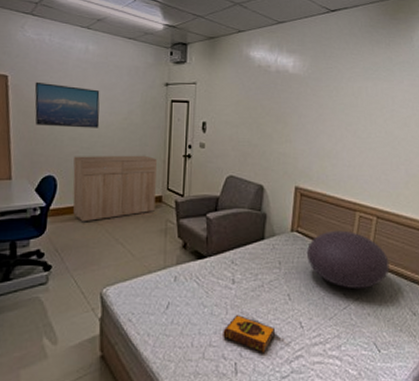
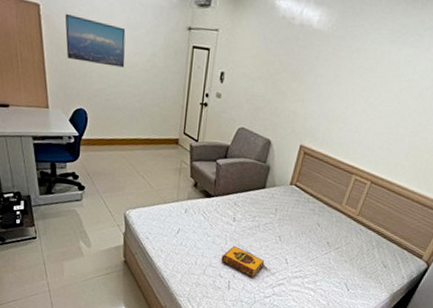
dresser: present [73,155,157,222] -> none [101,92,176,154]
cushion: present [306,230,390,290] -> none [300,188,374,241]

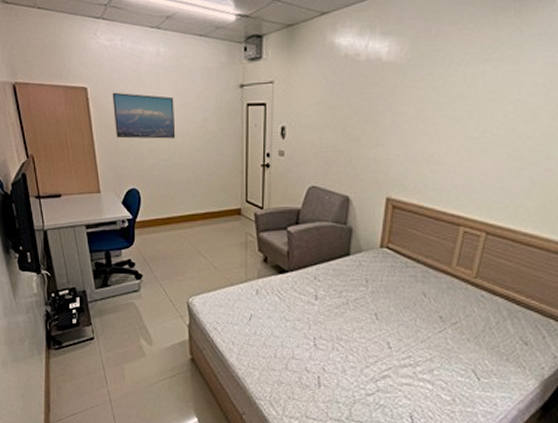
hardback book: present [221,246,265,278] -> none [306,331,361,370]

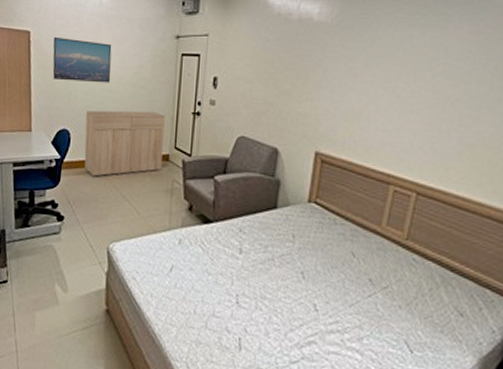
dresser: none [154,165,234,234] -> present [84,110,165,177]

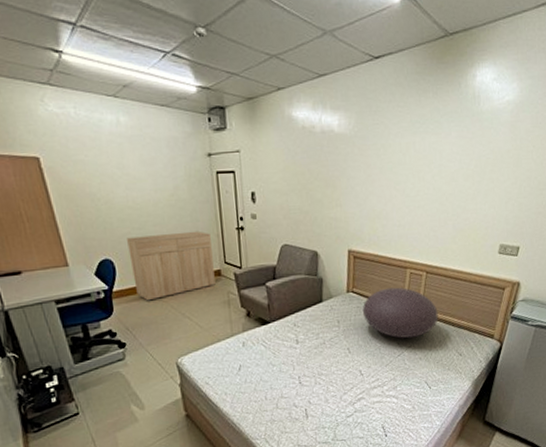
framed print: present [52,36,112,83] -> none [70,162,147,210]
cushion: none [325,205,430,277] -> present [362,287,439,339]

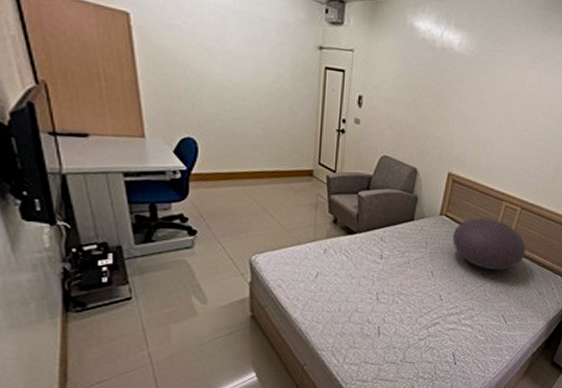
dresser: present [127,231,216,301] -> none [215,118,308,190]

